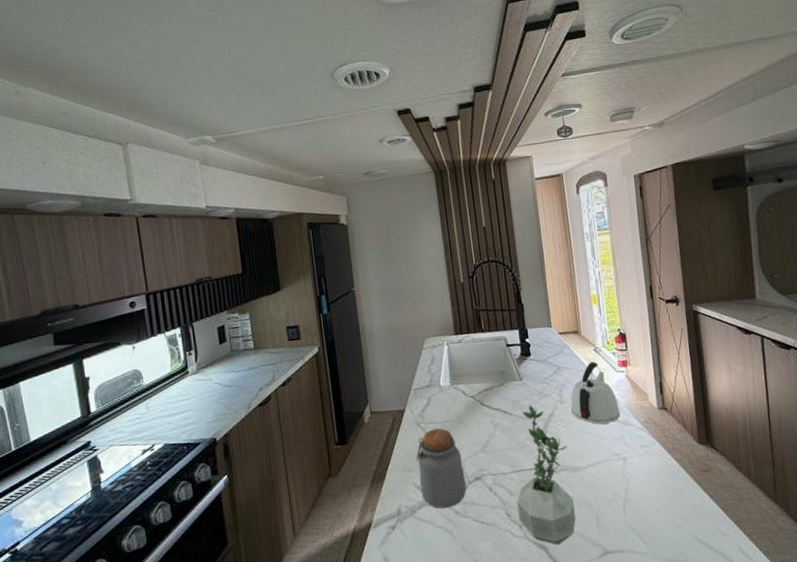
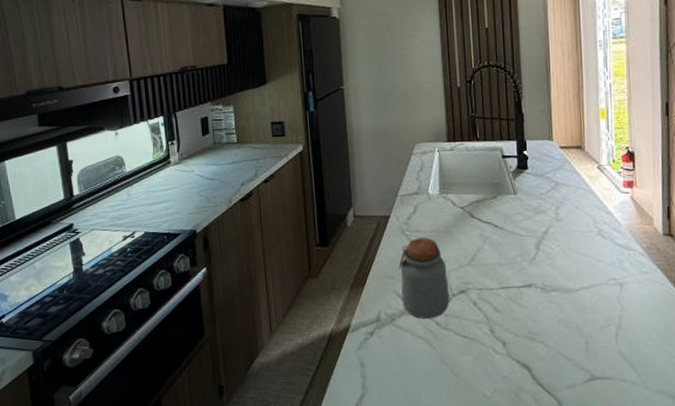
potted plant: present [517,405,576,545] -> none [502,220,563,366]
kettle: present [571,361,620,425] -> none [567,180,621,247]

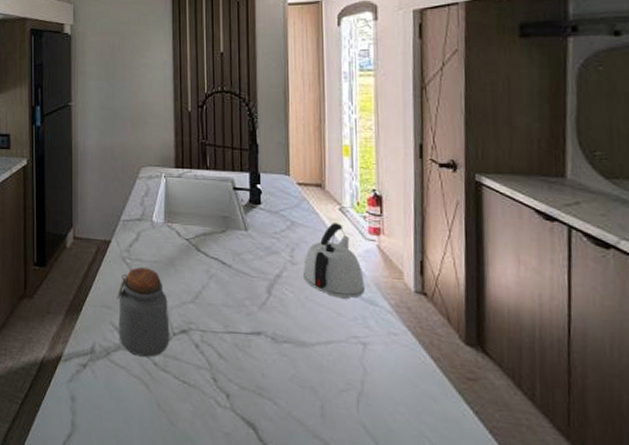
kettle: none [567,180,621,247] -> present [303,223,365,299]

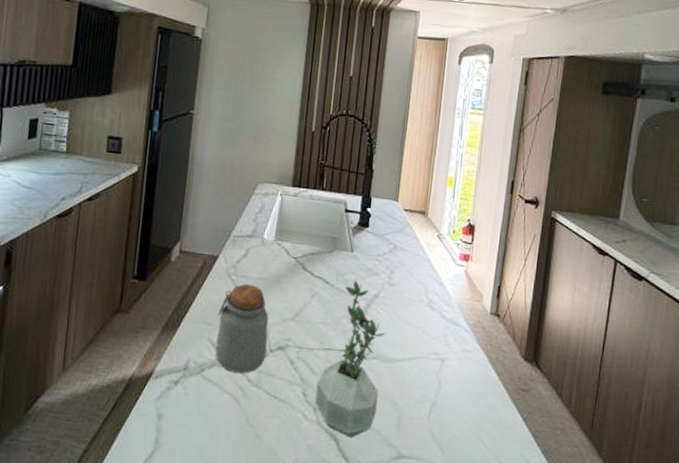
potted plant: none [226,260,295,427] -> present [315,280,386,438]
kettle: present [303,223,365,299] -> none [398,248,450,319]

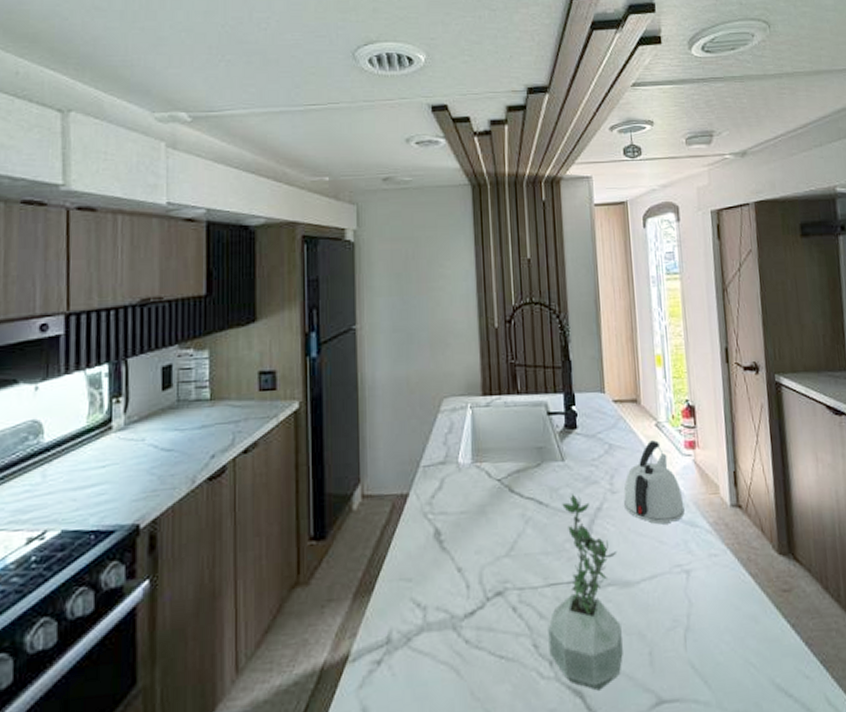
jar: present [215,284,269,373] -> none [418,522,483,636]
kettle: none [398,248,450,319] -> present [624,440,685,525]

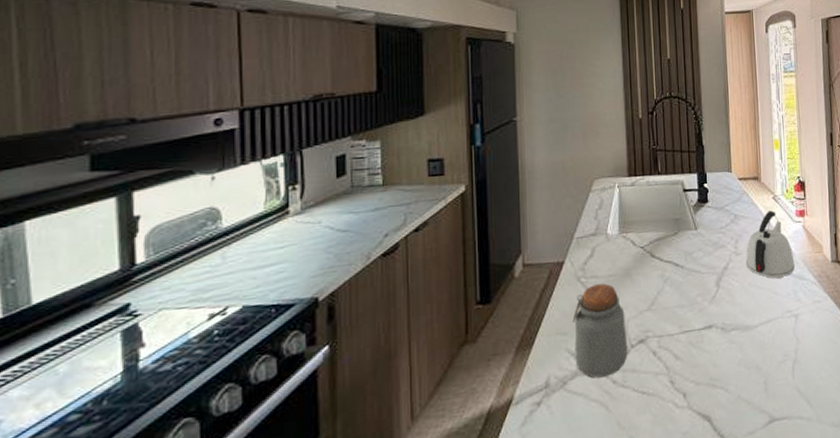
jar: none [418,522,483,636] -> present [572,283,628,378]
potted plant: present [548,494,623,691] -> none [682,257,743,415]

